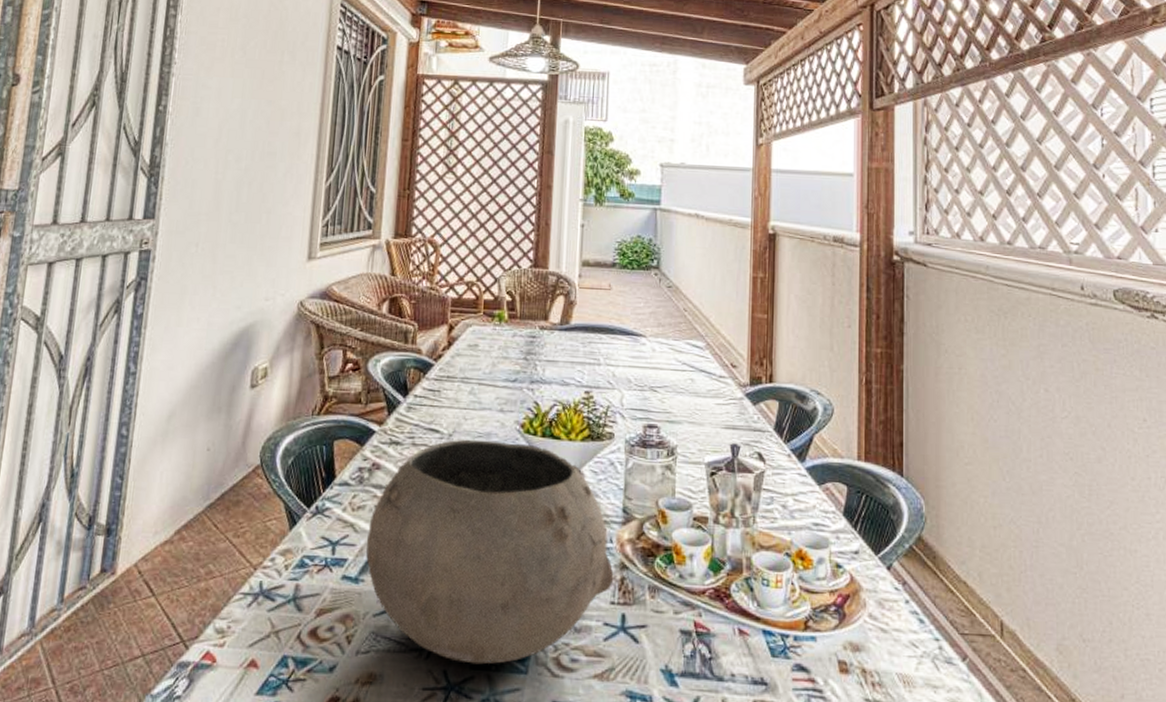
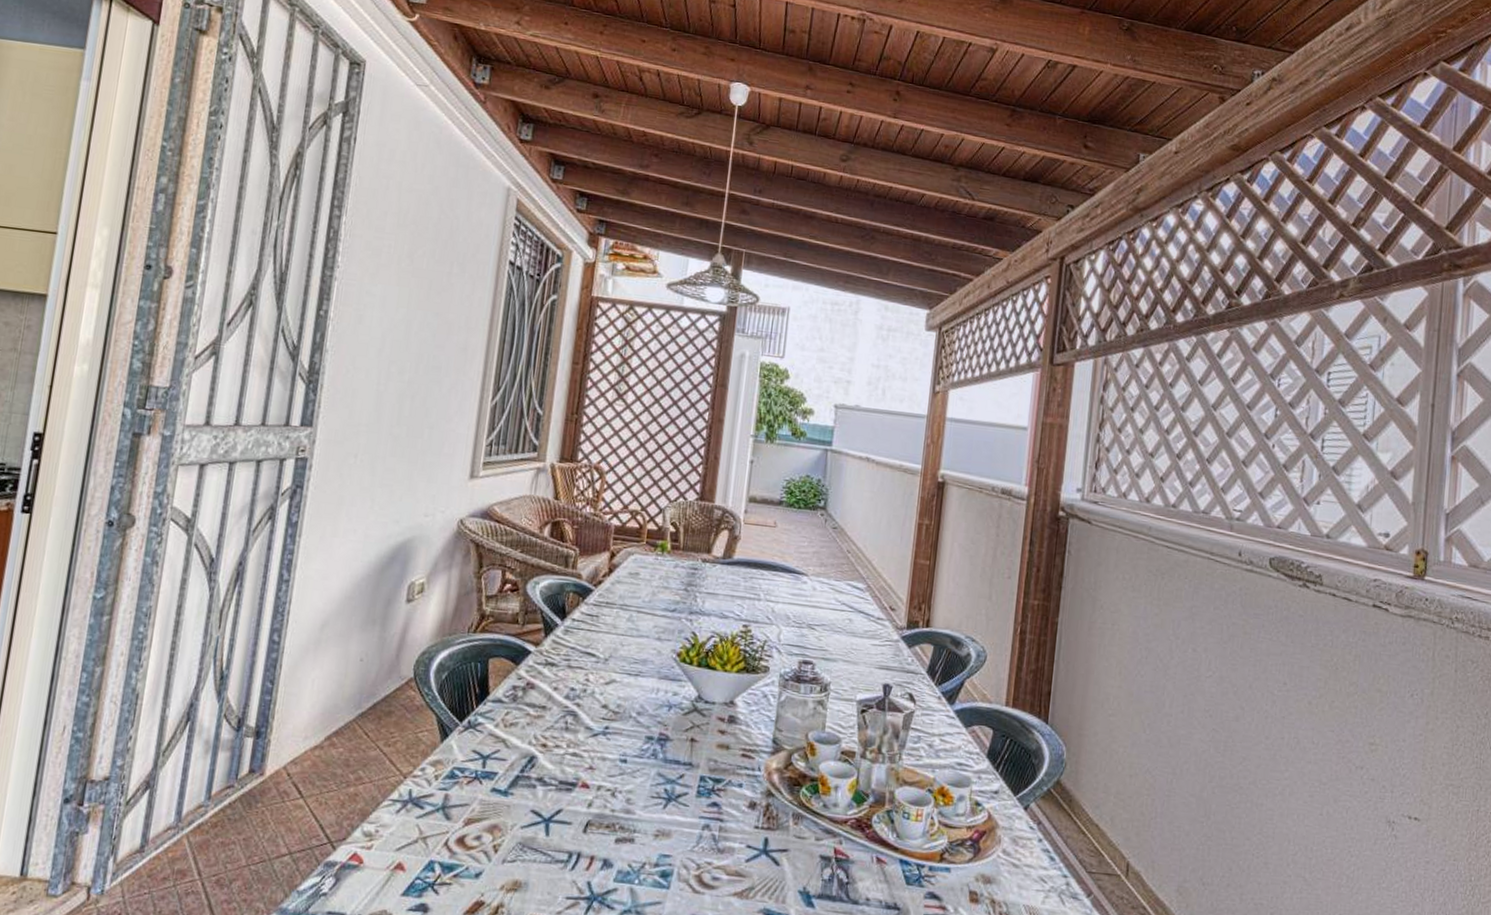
bowl: present [366,439,614,665] -> none [516,664,760,878]

